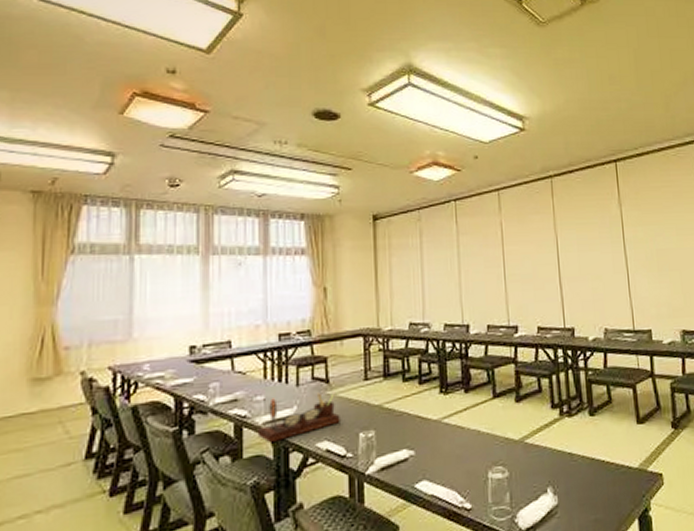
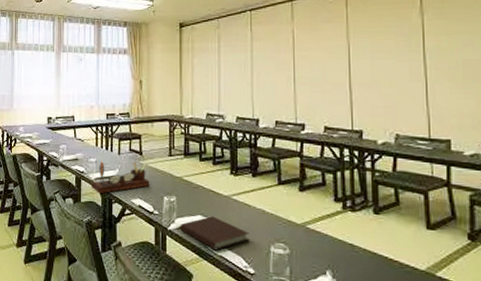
notebook: none [381,447,465,490] -> present [180,216,250,251]

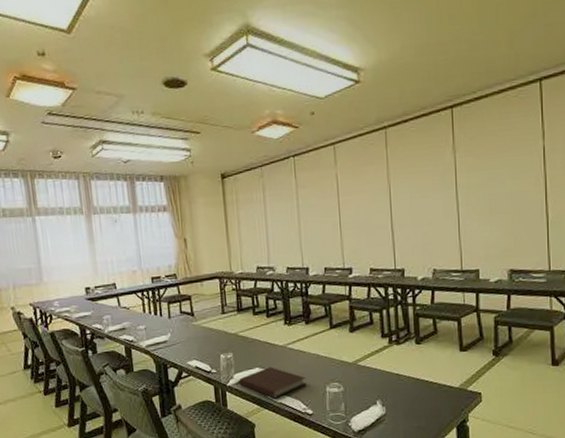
desk organizer: present [90,161,150,194] -> none [142,322,205,361]

